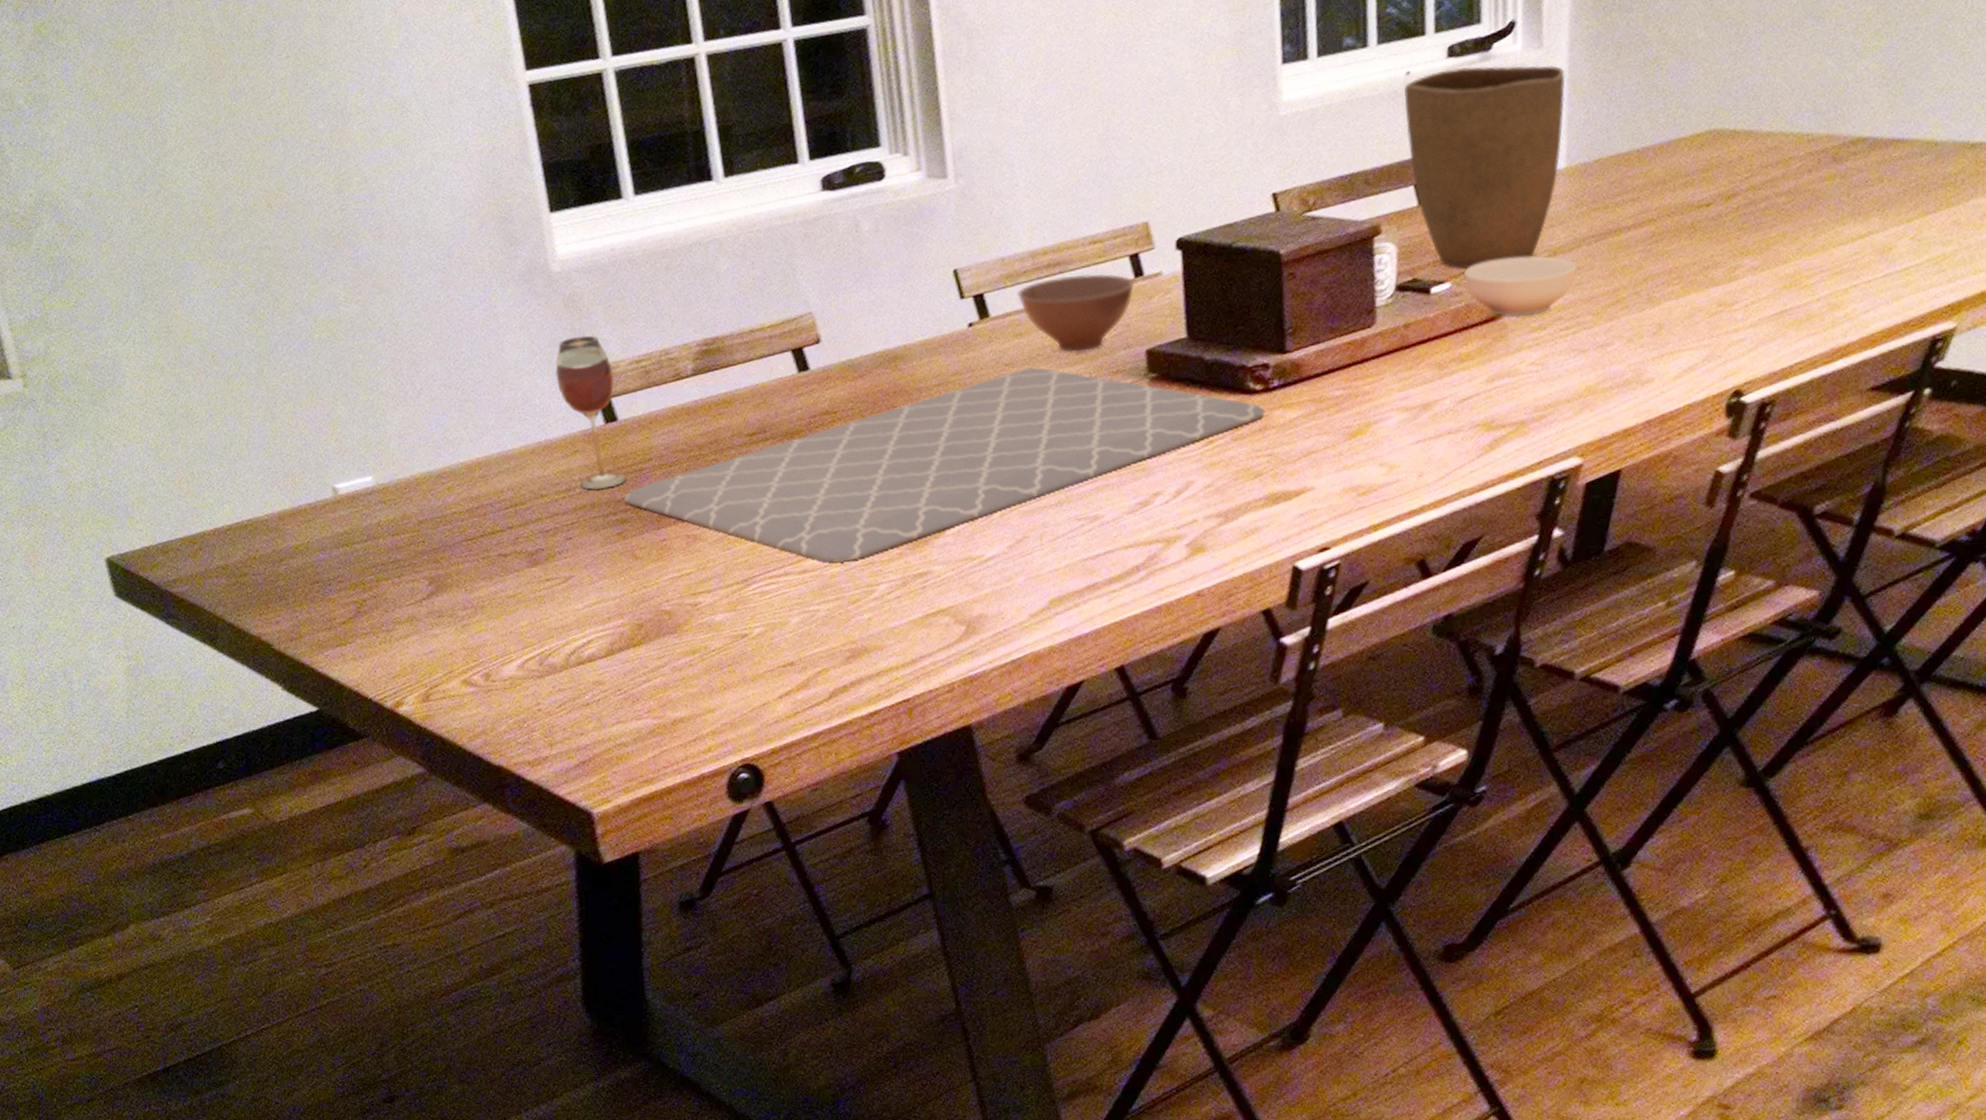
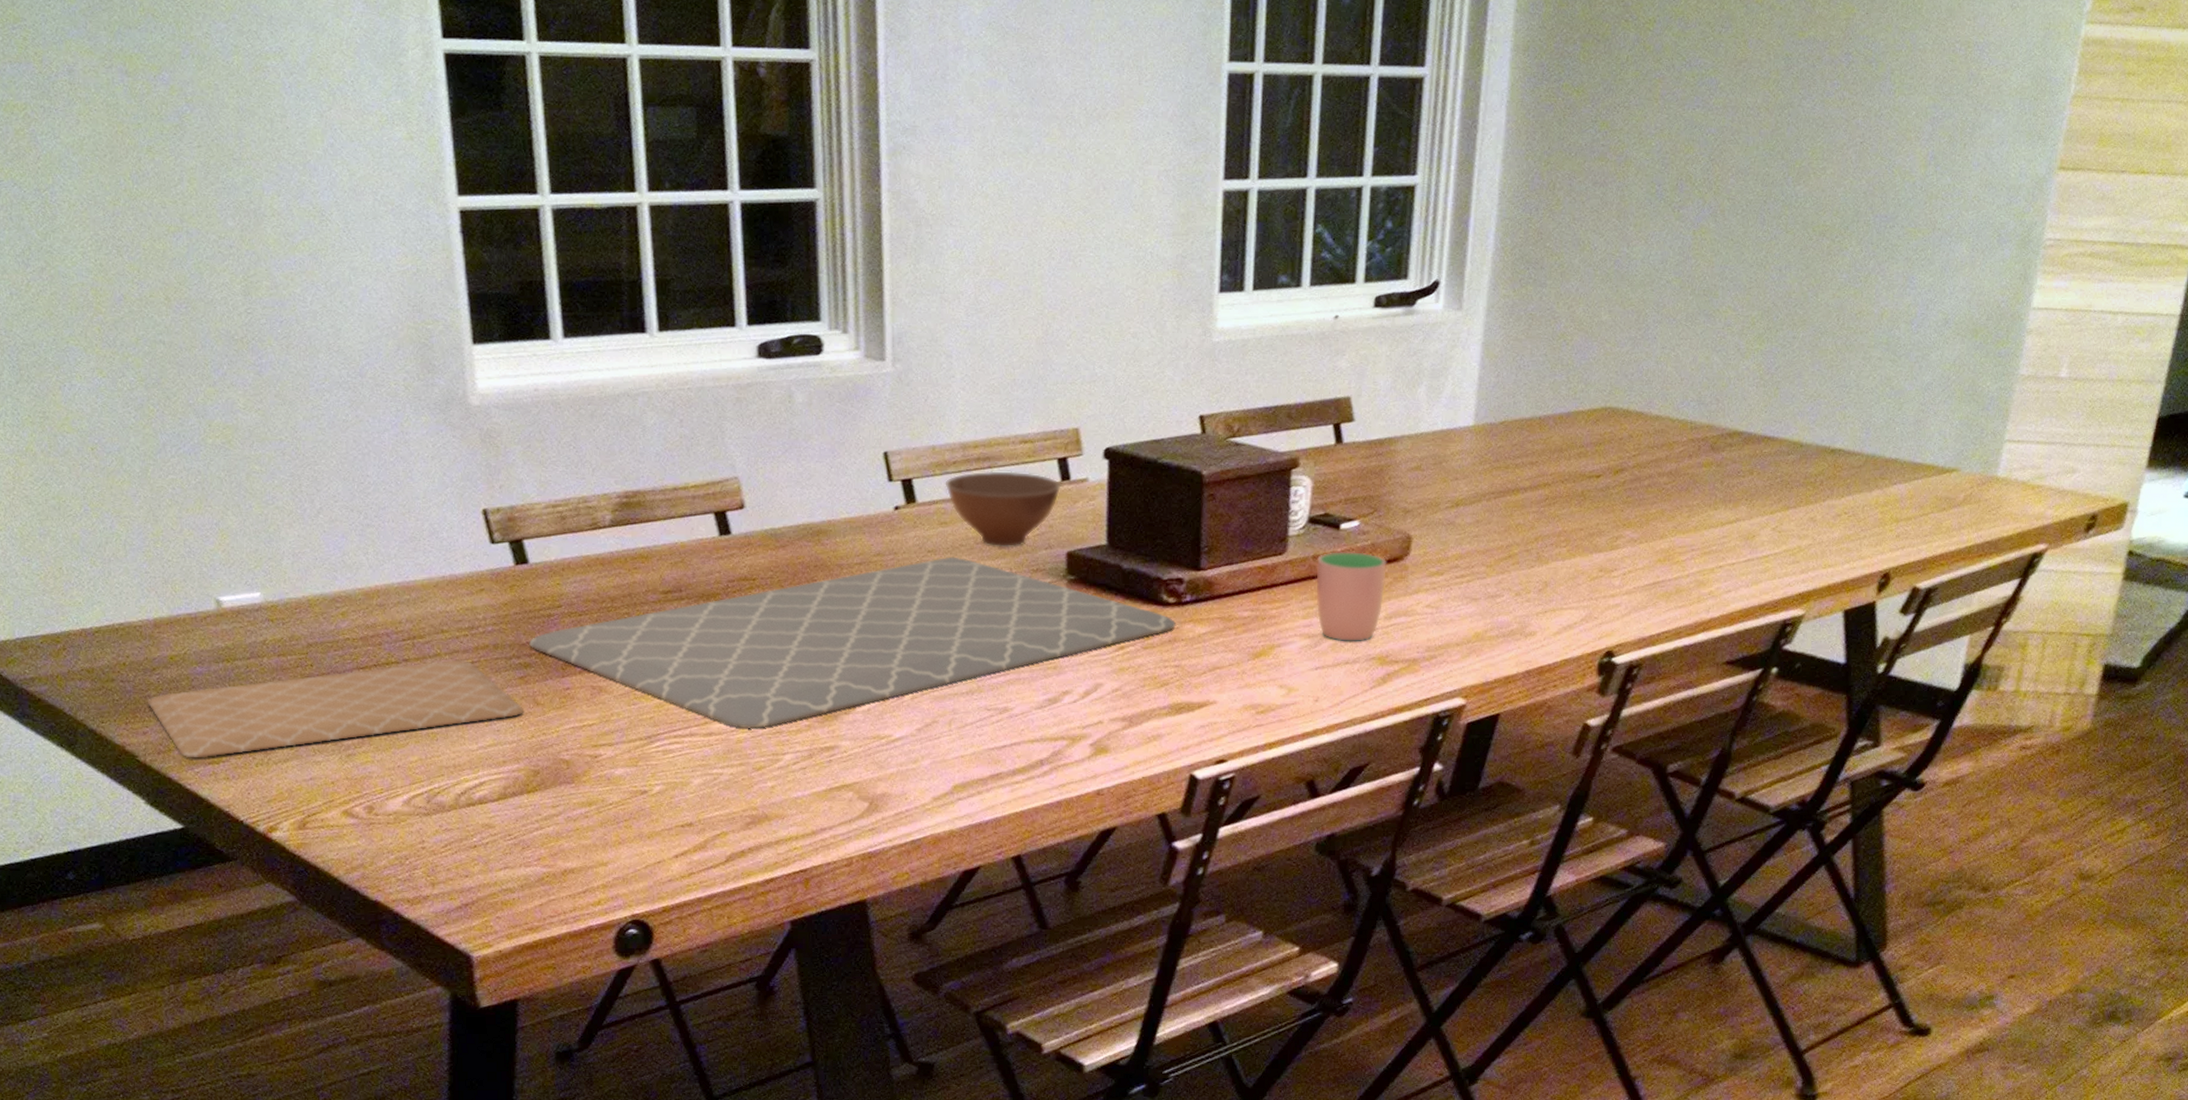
placemat: none [278,522,625,643] -> present [148,659,525,758]
wineglass: present [555,335,627,490] -> none [465,473,534,632]
vase: present [1404,65,1566,269] -> none [1330,319,1480,509]
cup: none [1408,315,1485,410] -> present [1316,552,1386,641]
bowl: present [1464,256,1577,316] -> none [1373,504,1476,559]

